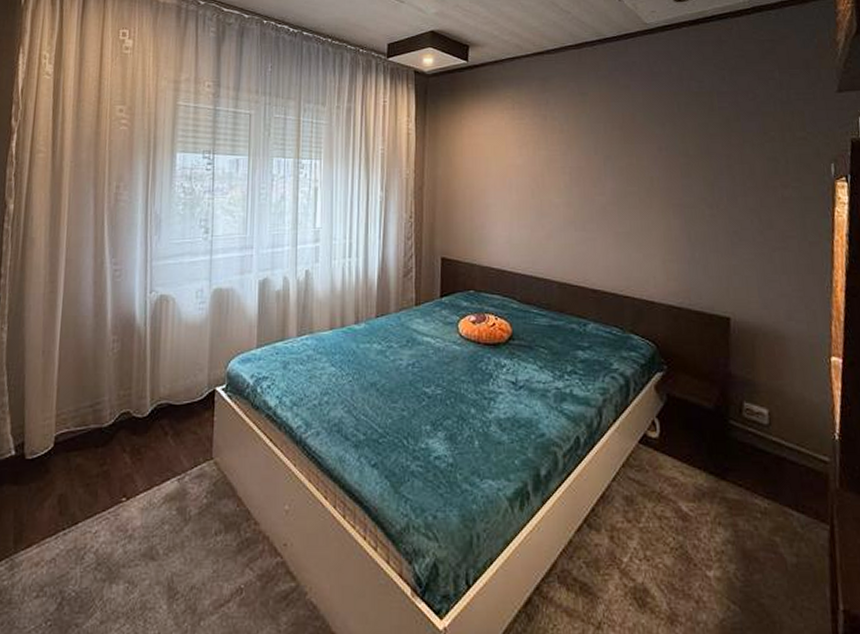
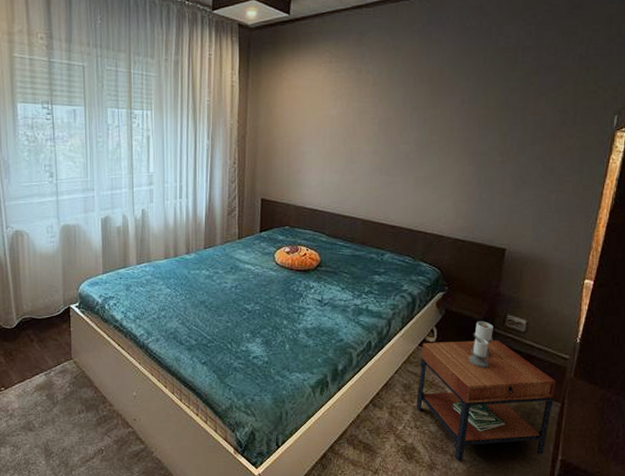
side table: none [642,410,820,610] -> present [416,321,556,461]

